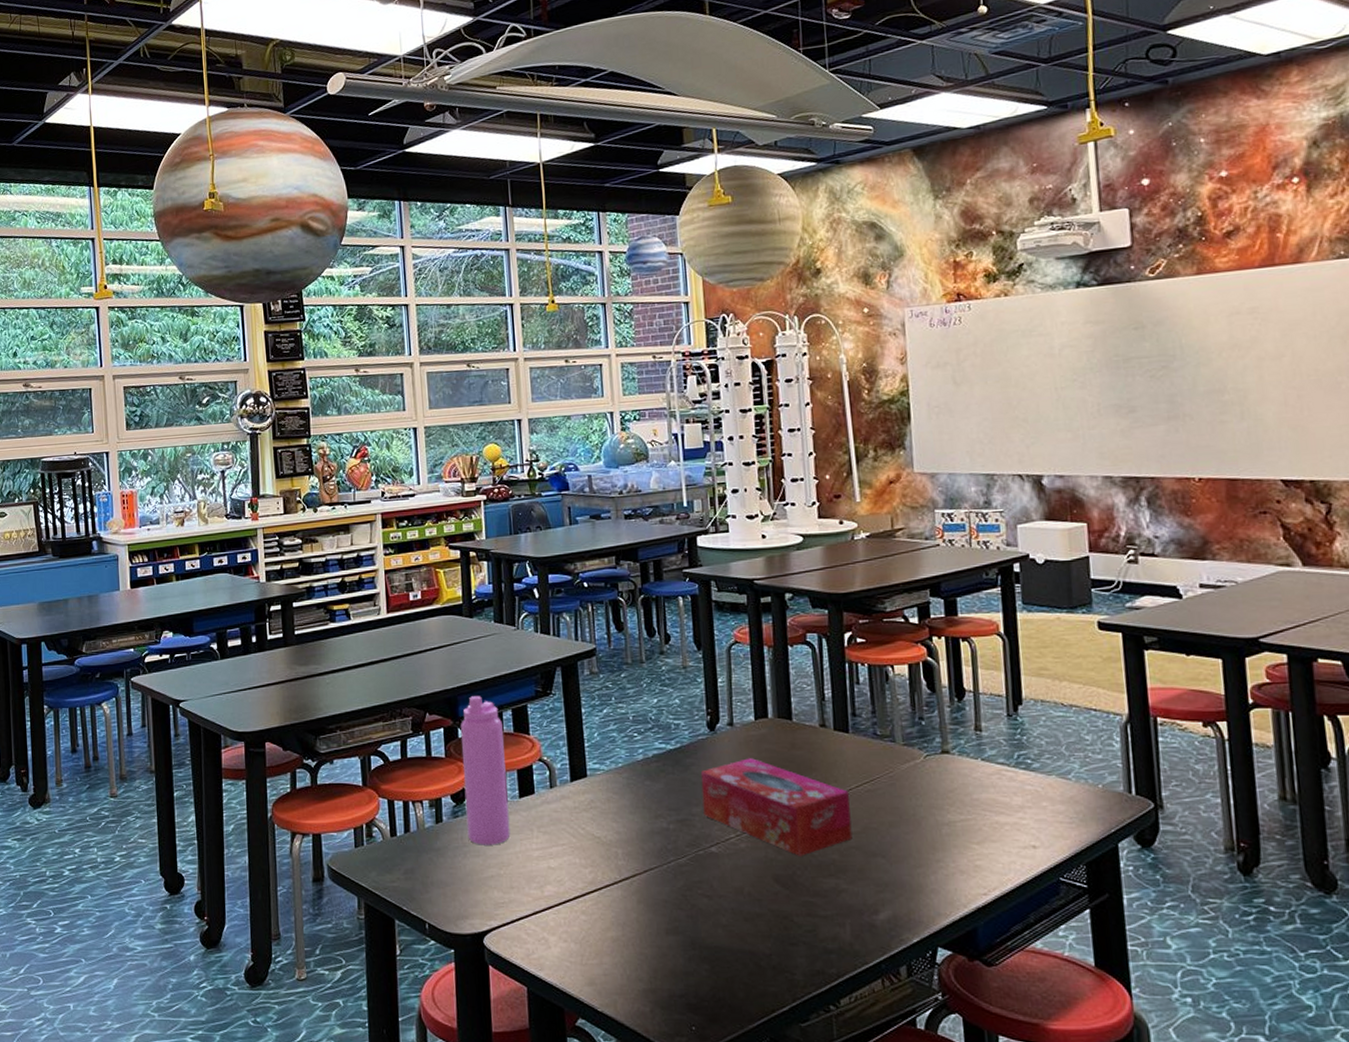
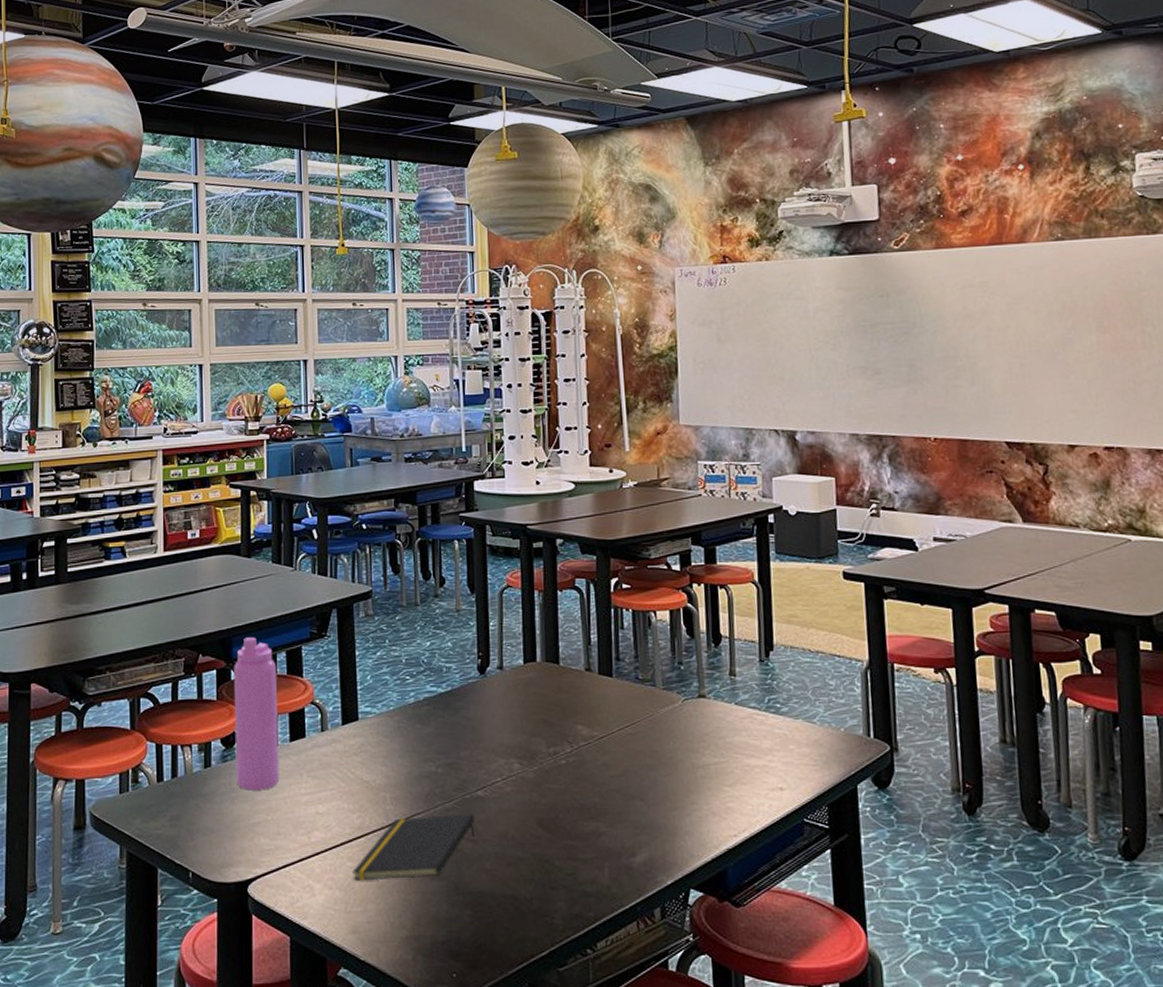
notepad: none [587,869,711,934] -> present [352,813,476,881]
tissue box: present [700,758,853,856] -> none [469,702,613,800]

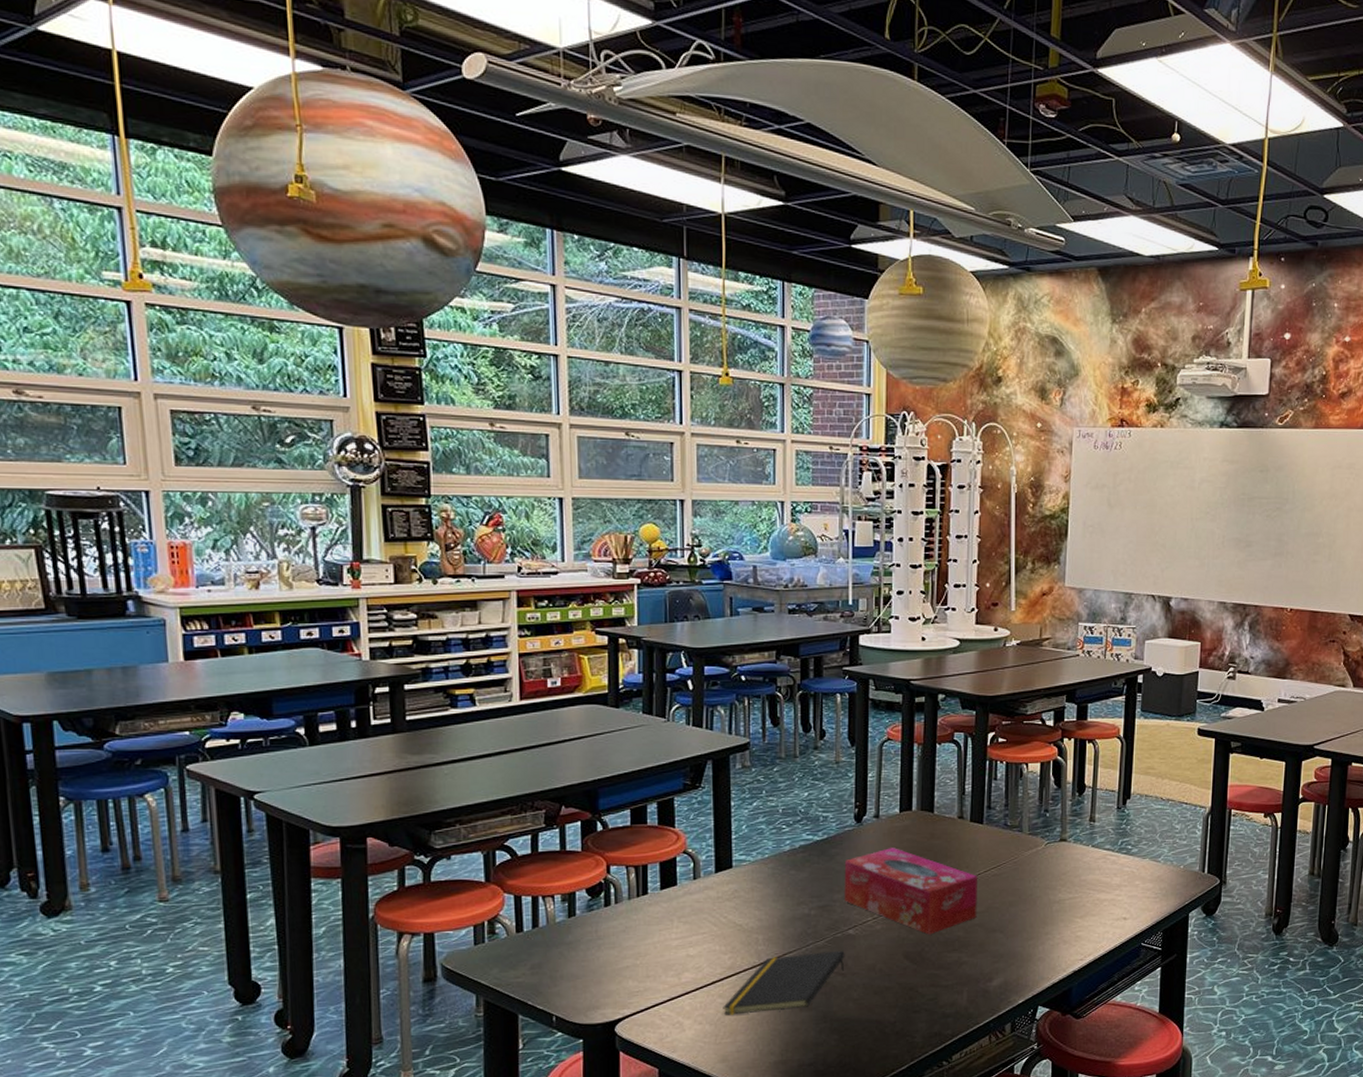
water bottle: present [233,637,280,790] -> none [600,789,649,937]
tissue box: none [469,702,613,800] -> present [844,848,978,935]

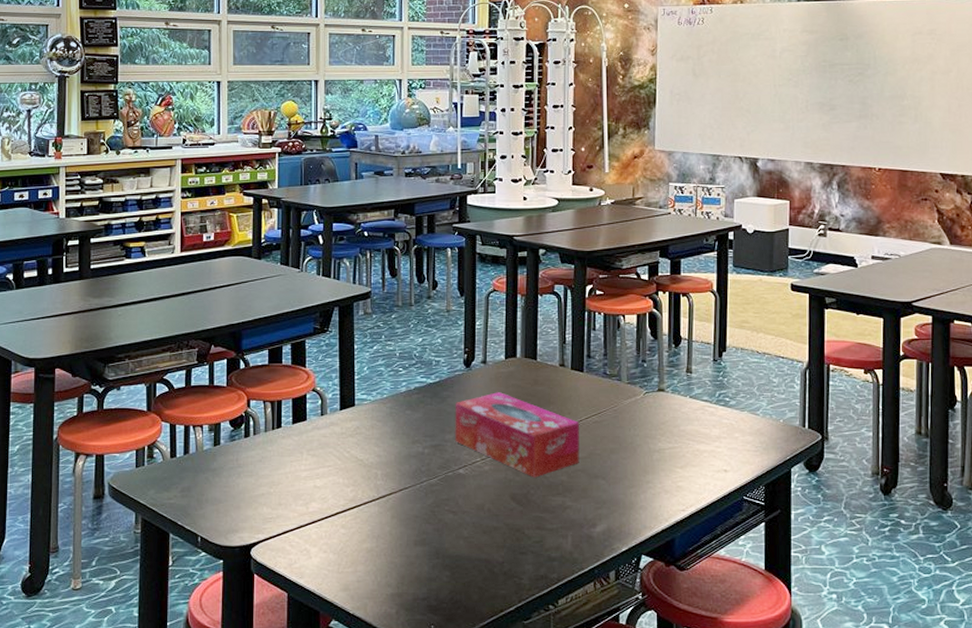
notepad: present [723,950,845,1015] -> none [345,489,456,546]

